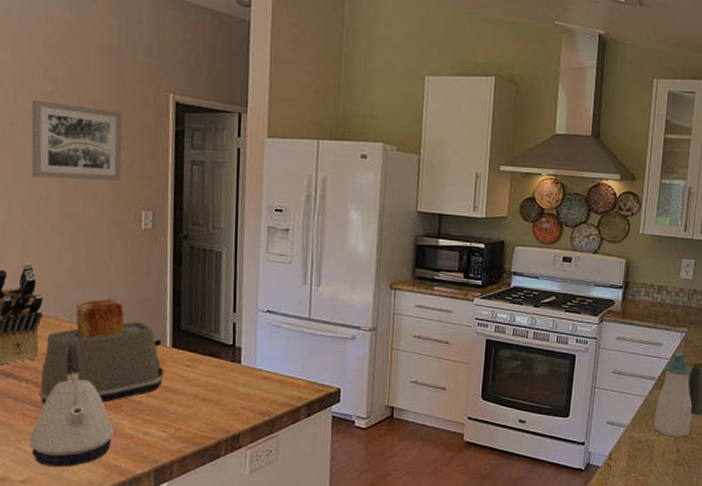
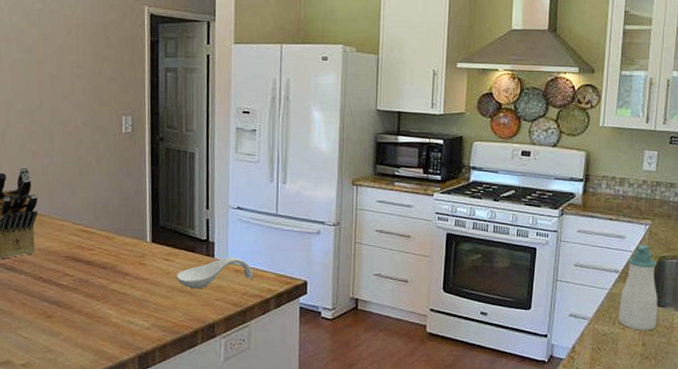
kettle: present [29,344,115,467] -> none [28,240,103,353]
wall art: present [31,99,123,181] -> none [24,17,104,89]
toaster: present [39,298,164,404] -> none [37,198,145,295]
spoon rest: none [198,363,283,398] -> present [176,257,253,289]

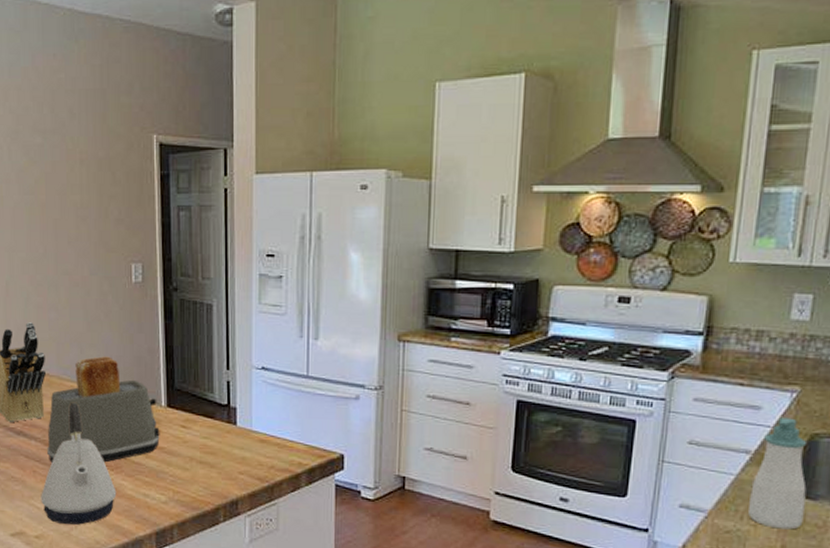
kettle: none [28,240,103,353] -> present [41,403,117,525]
toaster: none [37,198,145,295] -> present [47,356,160,463]
spoon rest: present [176,257,253,289] -> none [194,425,281,461]

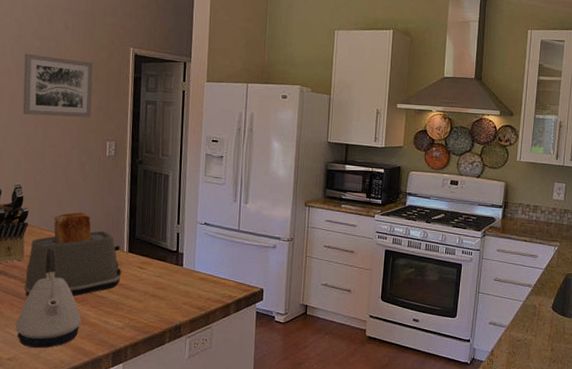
wall art: none [24,153,111,234] -> present [22,53,93,118]
soap bottle: present [748,417,808,530] -> none [531,263,565,338]

